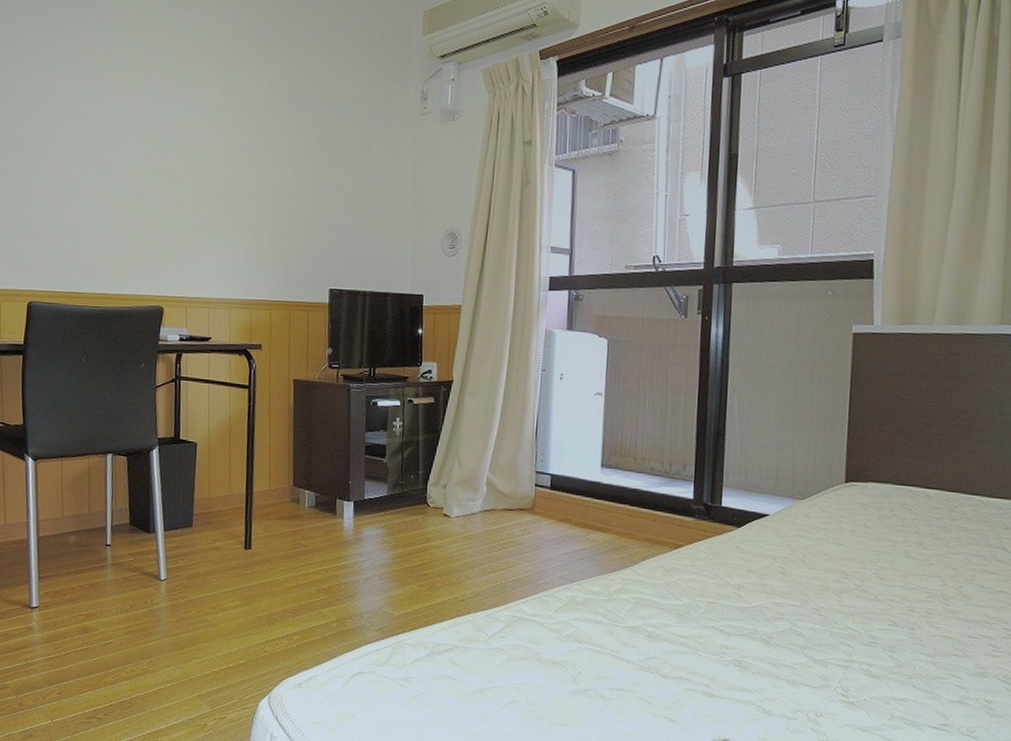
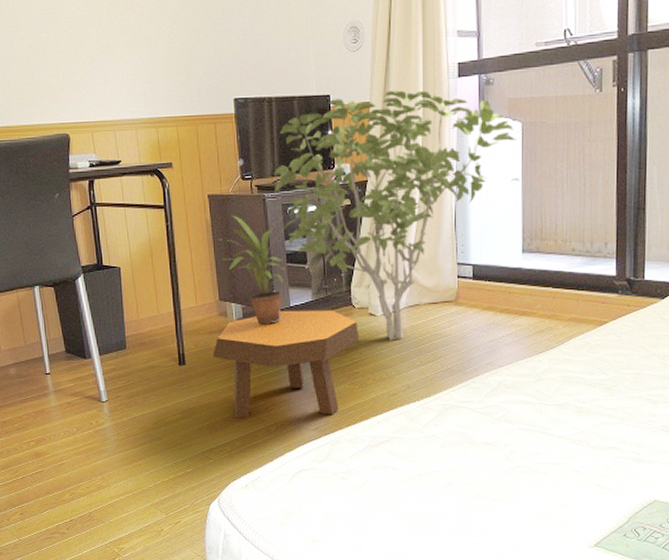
footstool: none [280,502,432,617] -> present [212,309,360,419]
potted plant: none [299,400,386,515] -> present [219,207,302,324]
shrub: none [360,296,603,544] -> present [273,90,517,340]

